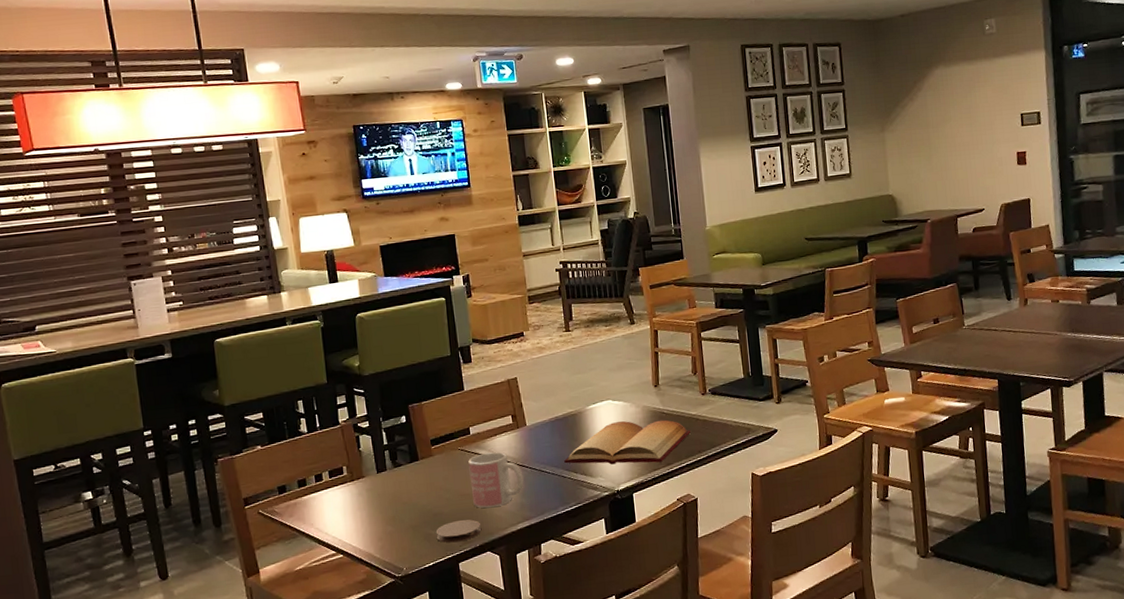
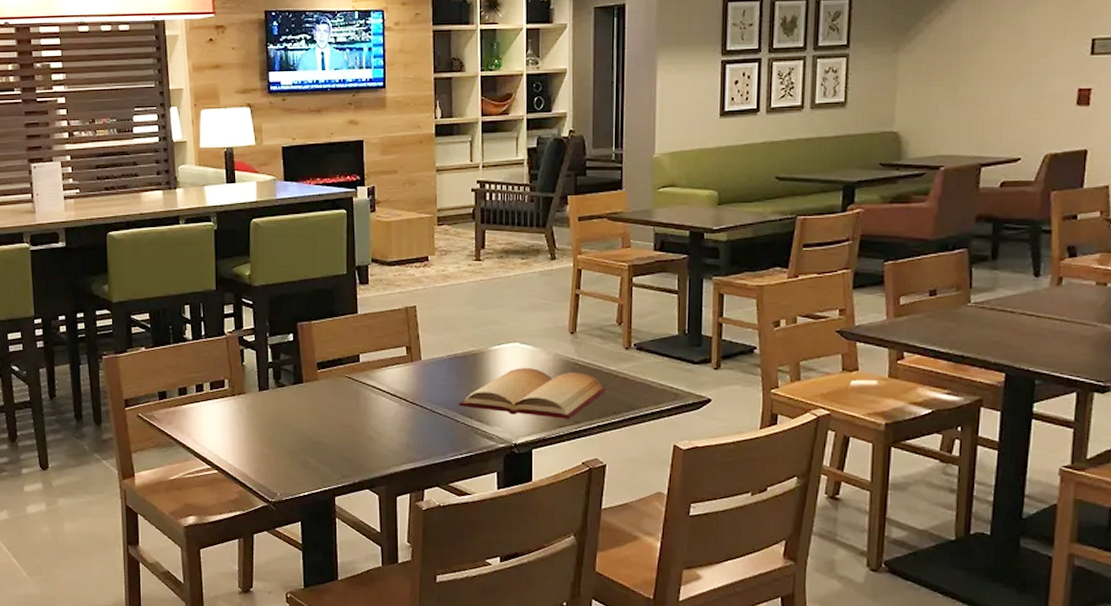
coaster: present [435,519,482,543] -> none [314,452,363,475]
mug: present [468,452,524,509] -> none [355,384,412,444]

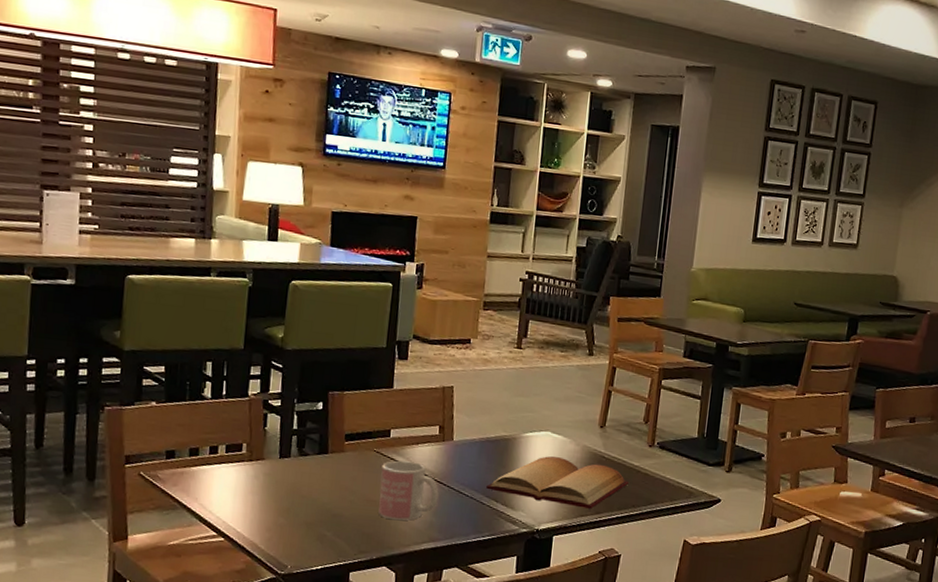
mug: none [355,384,412,444] -> present [378,460,439,521]

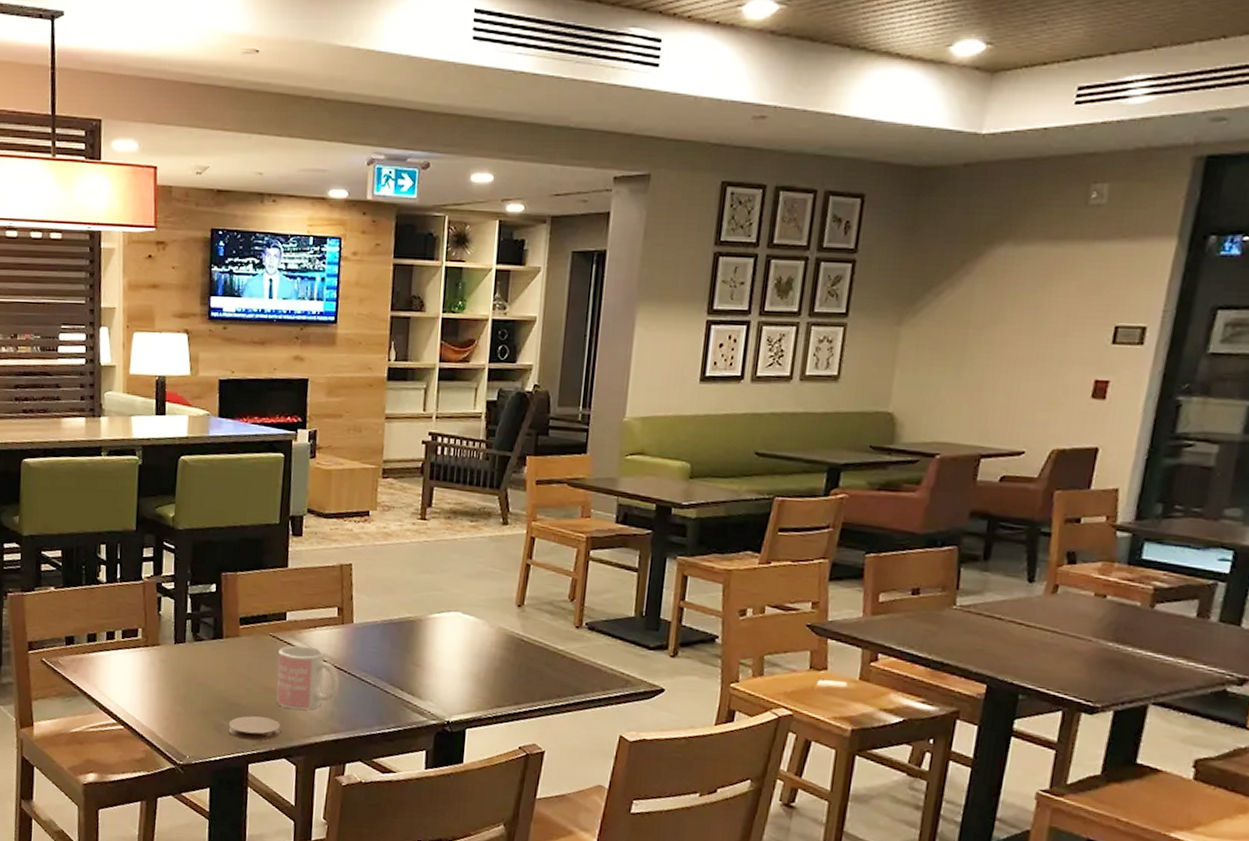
coaster: none [330,526,382,550] -> present [228,716,281,741]
bible: present [486,456,629,509] -> none [390,639,552,699]

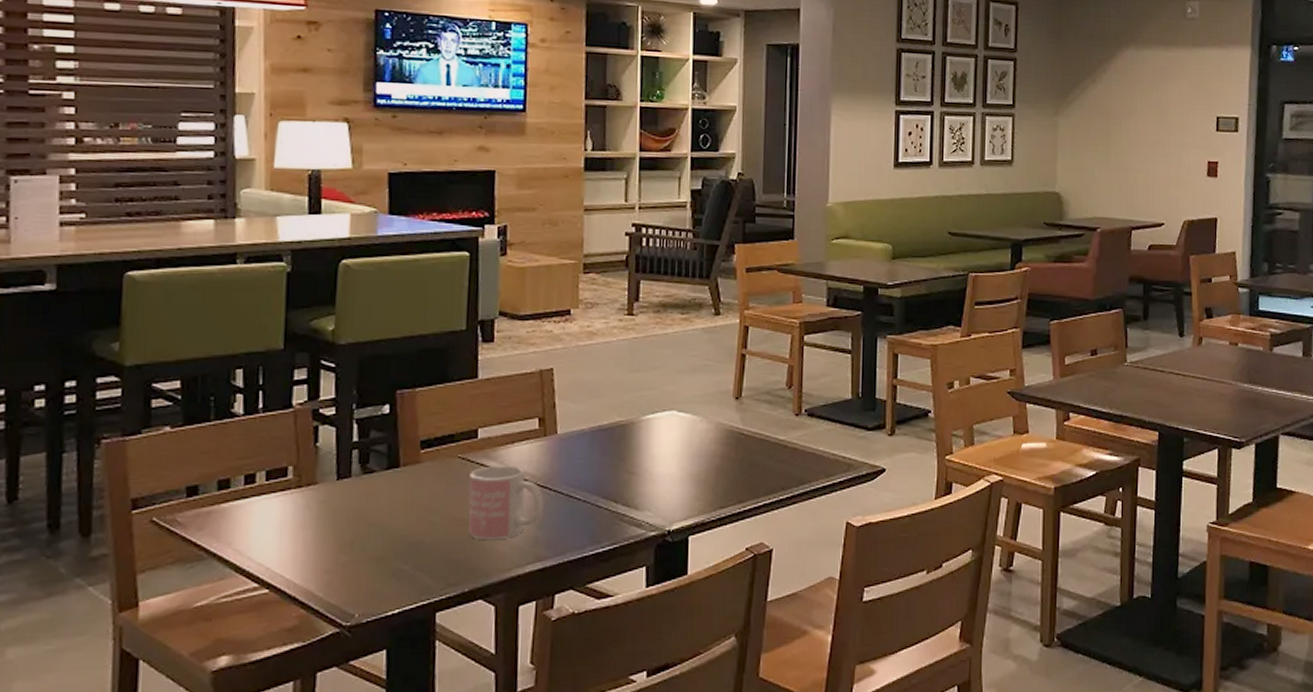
coaster: present [228,716,281,741] -> none [408,554,475,584]

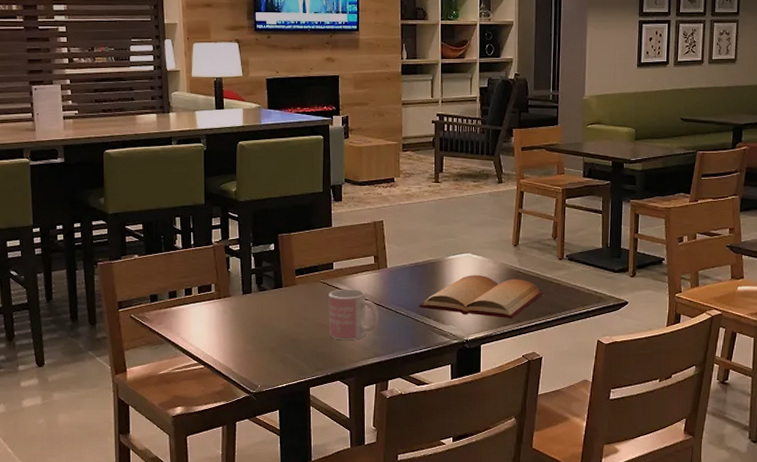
bible: none [602,440,775,498] -> present [419,275,543,318]

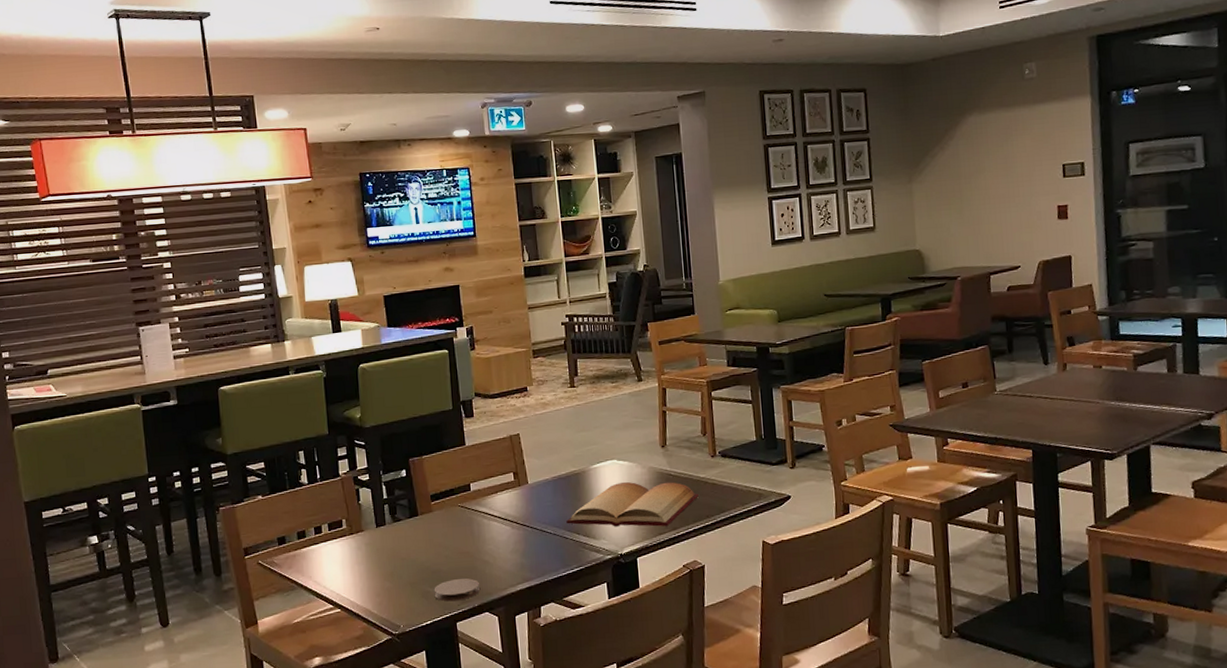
coaster: none [291,348,335,368] -> present [434,578,481,602]
mug: present [328,289,379,341] -> none [468,510,525,568]

